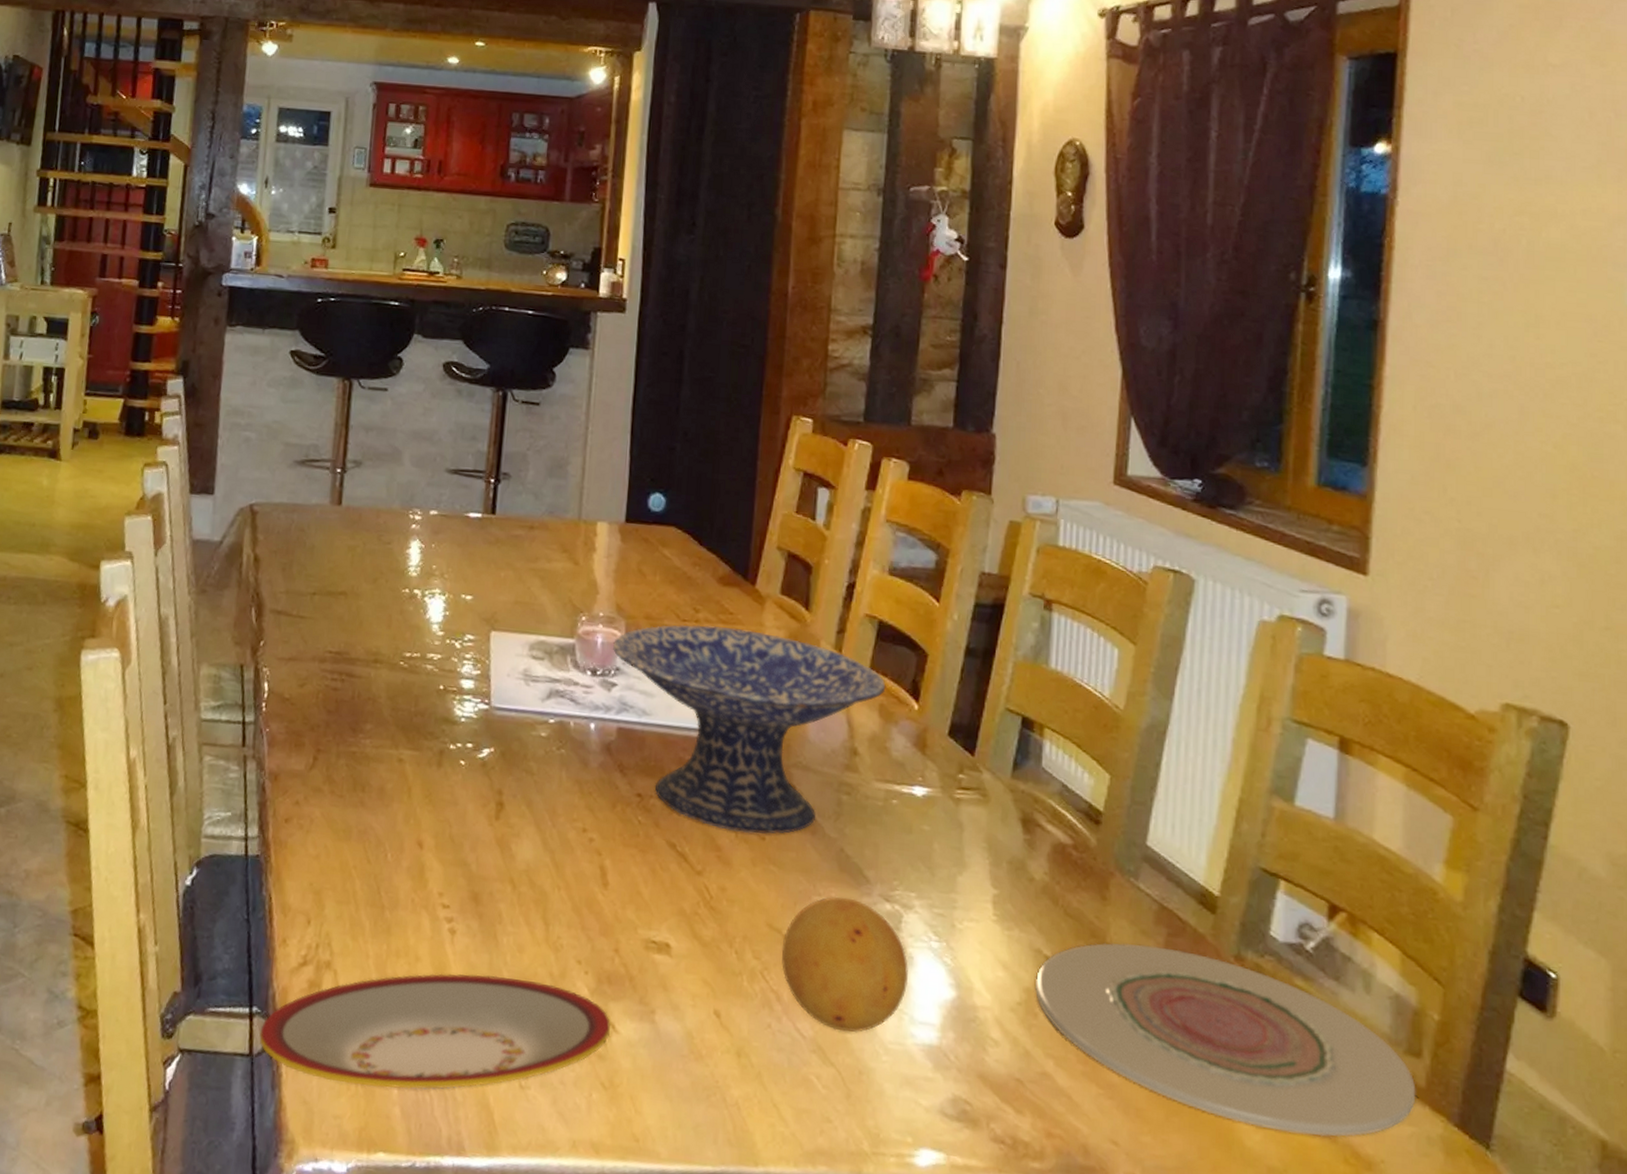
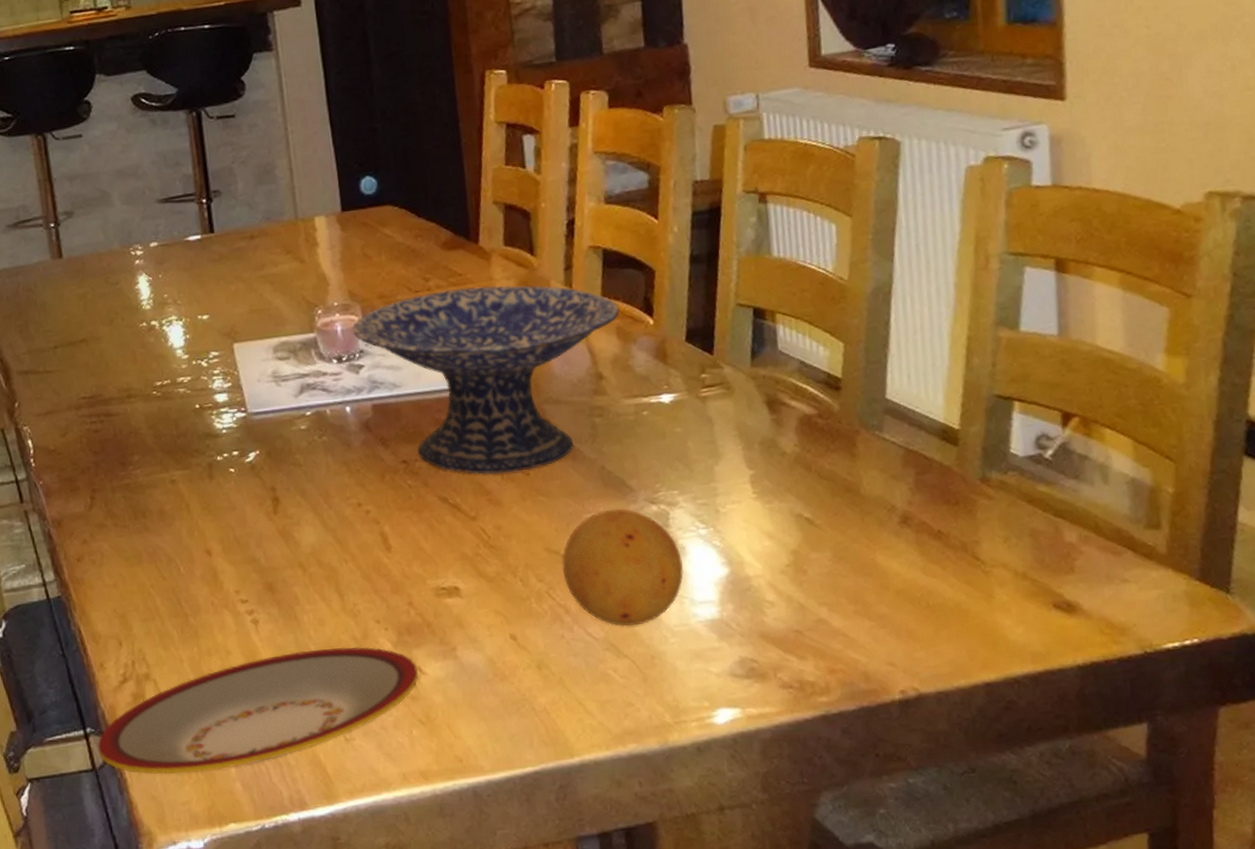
plate: present [1034,942,1416,1137] -> none [800,484,1159,622]

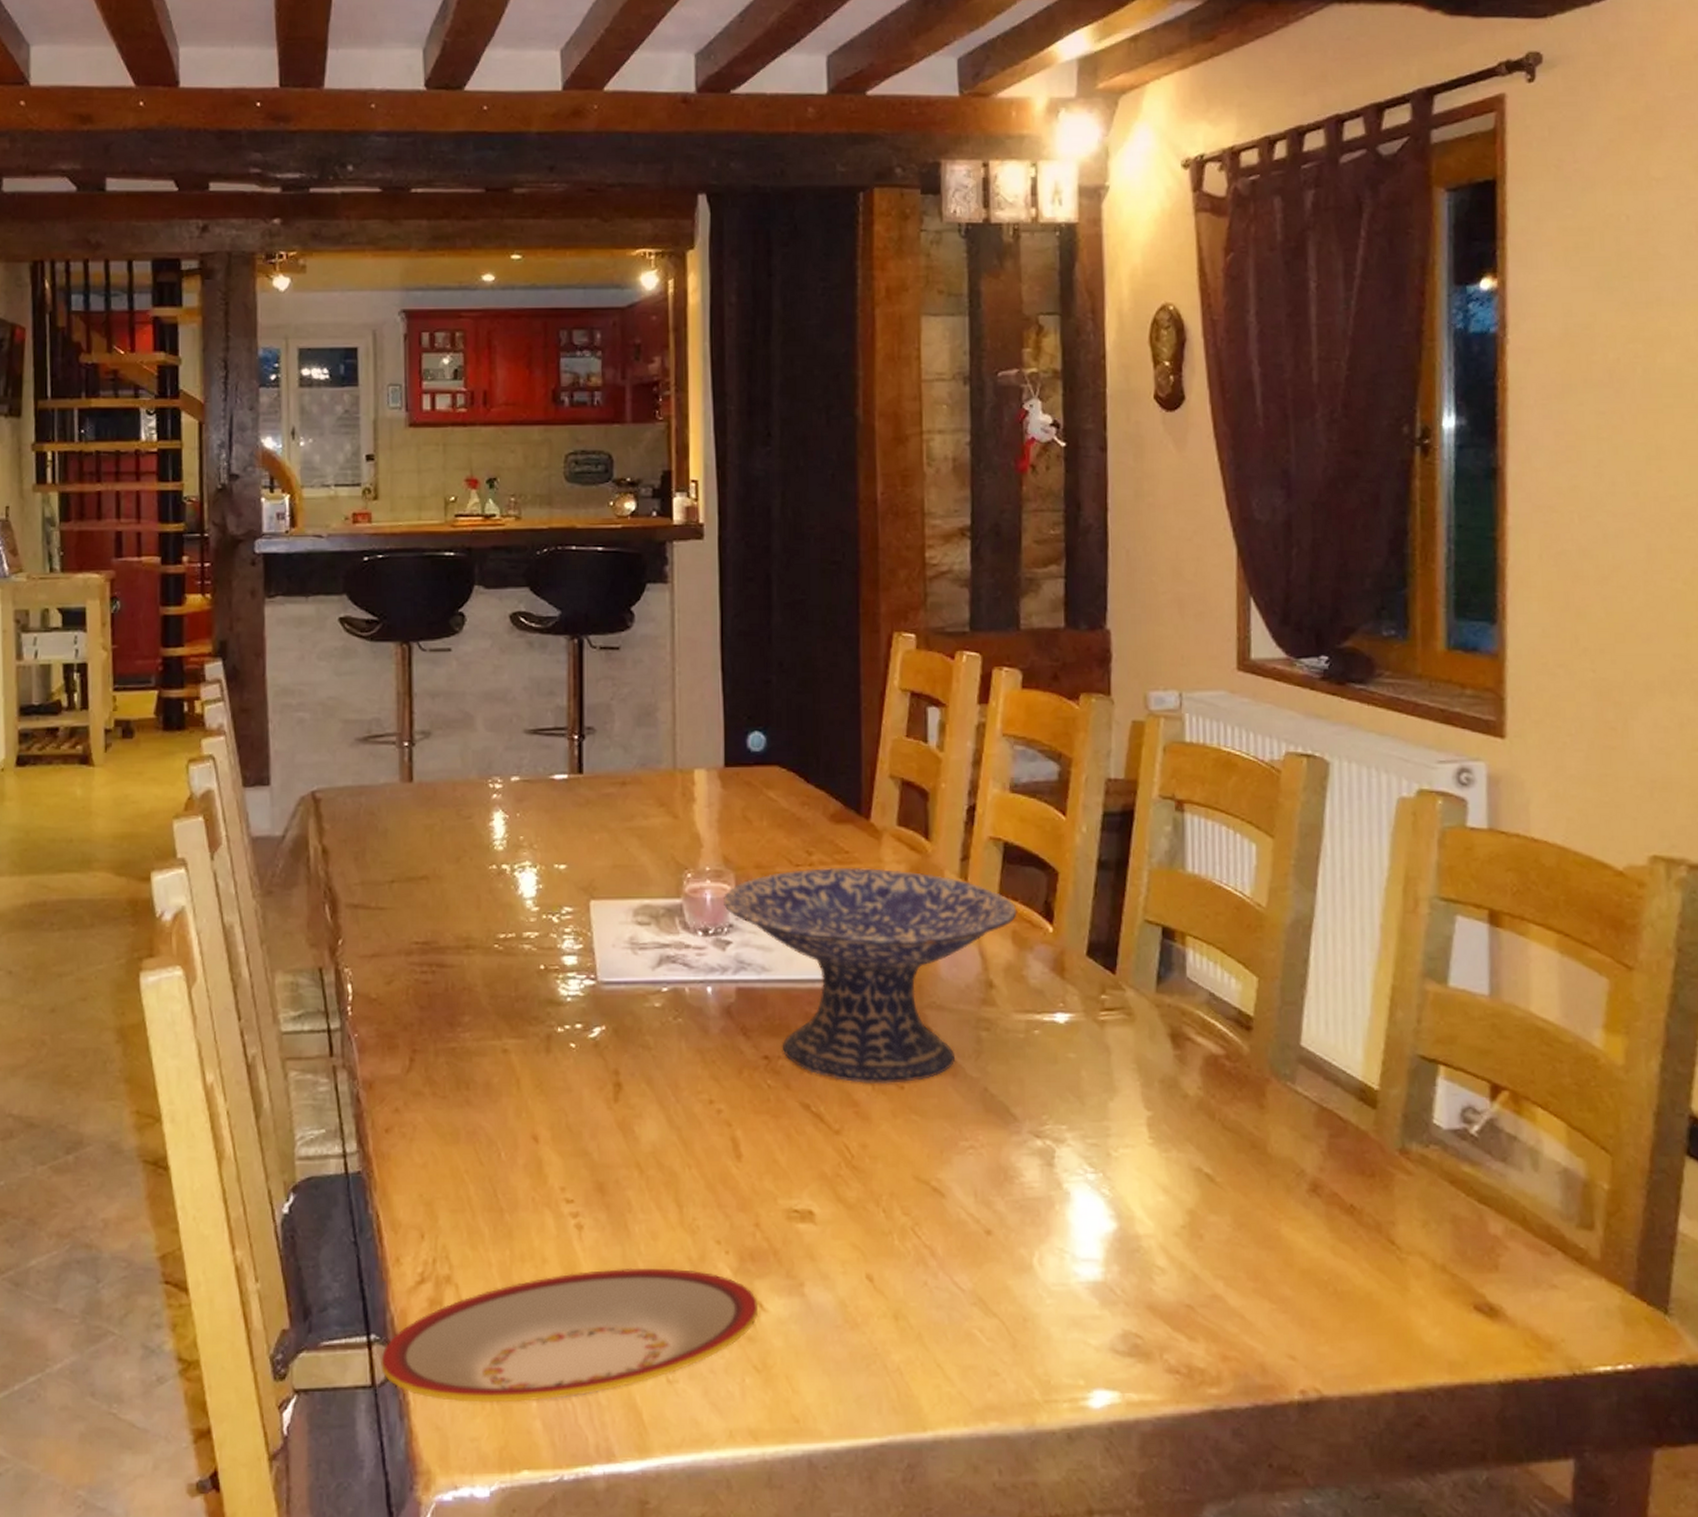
fruit: present [562,508,683,627] -> none [931,1139,1066,1279]

